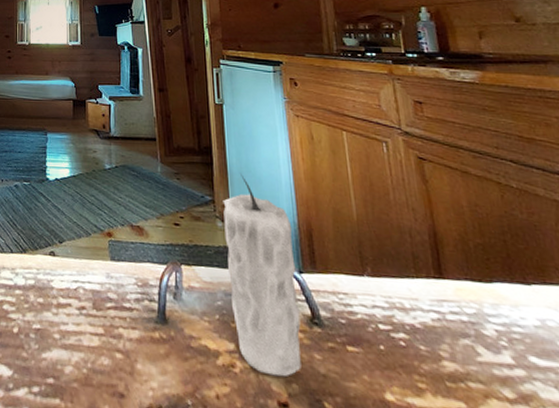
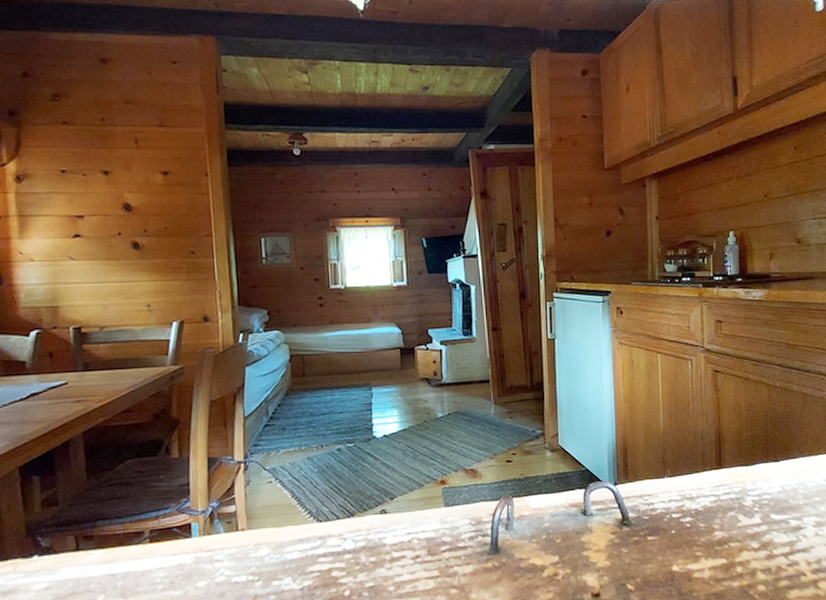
candle: present [223,174,301,377] -> none [552,405,613,575]

